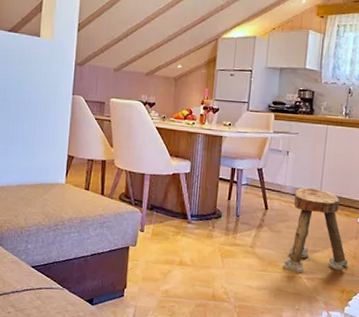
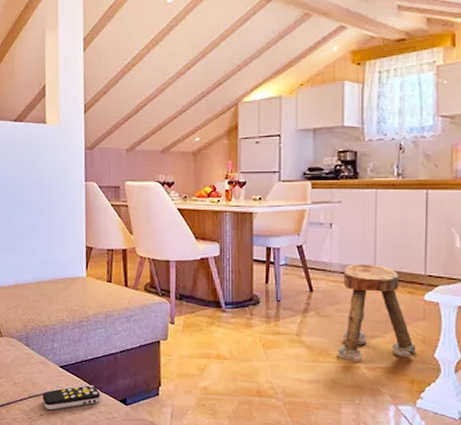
remote control: none [11,285,69,308] -> present [42,385,101,410]

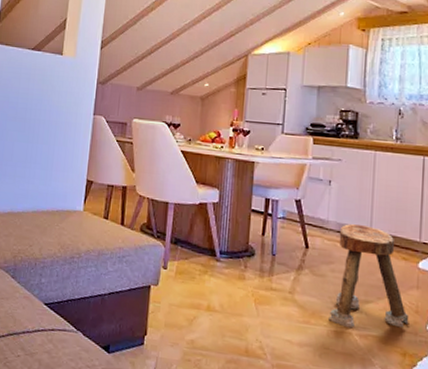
remote control: present [42,385,101,410] -> none [21,327,84,351]

